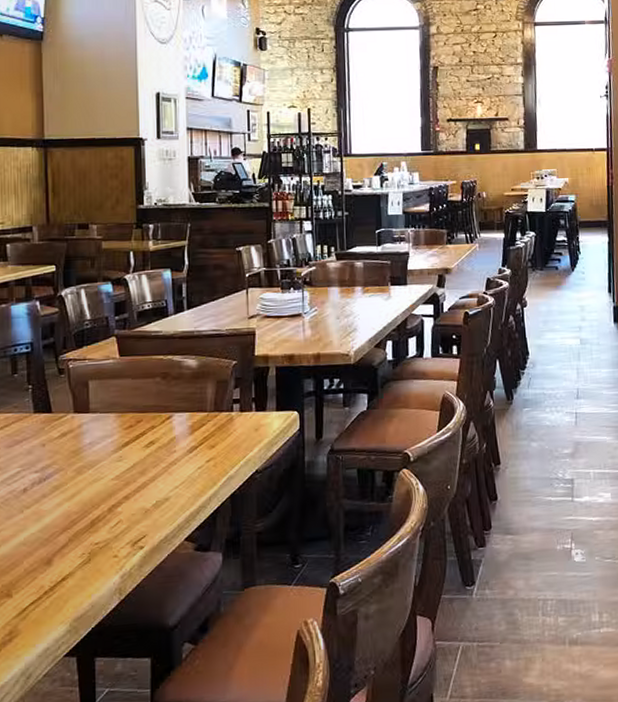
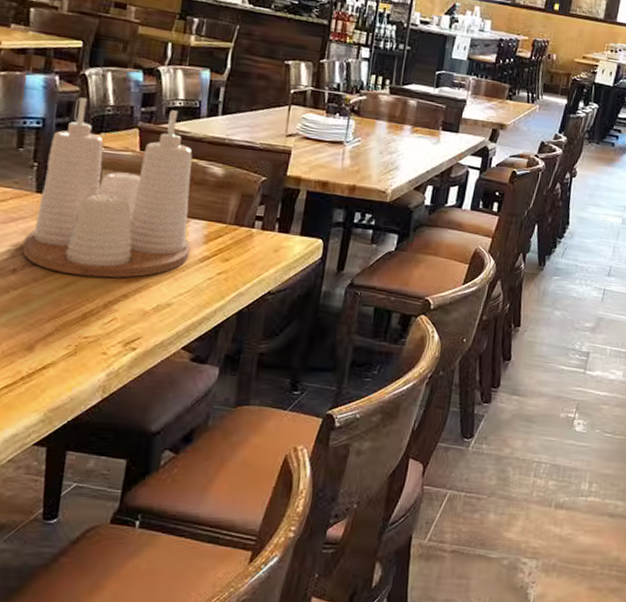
condiment set: none [29,313,179,486] -> present [21,97,193,278]

